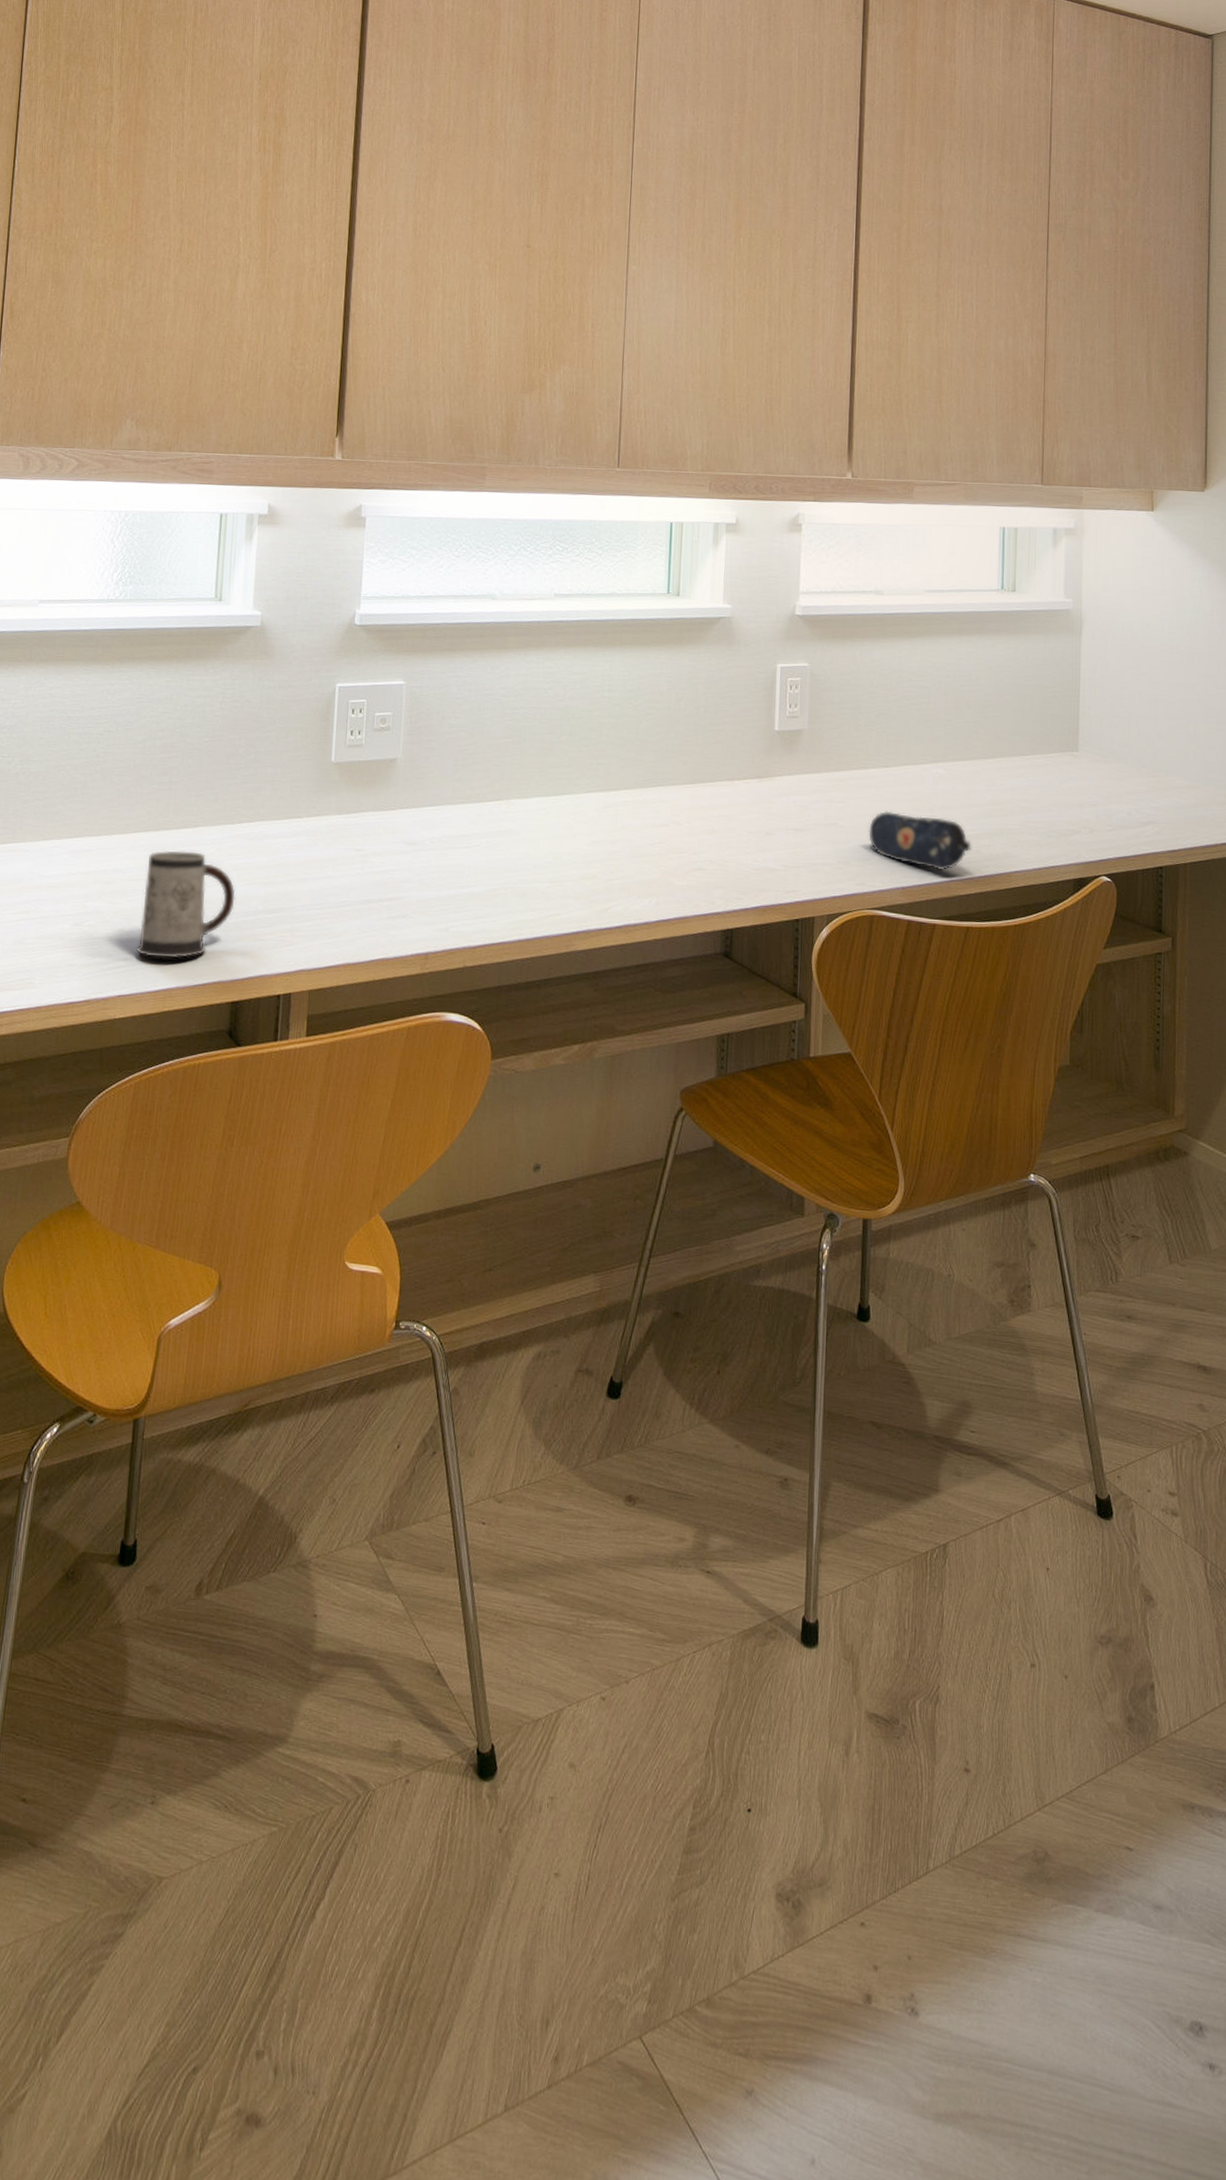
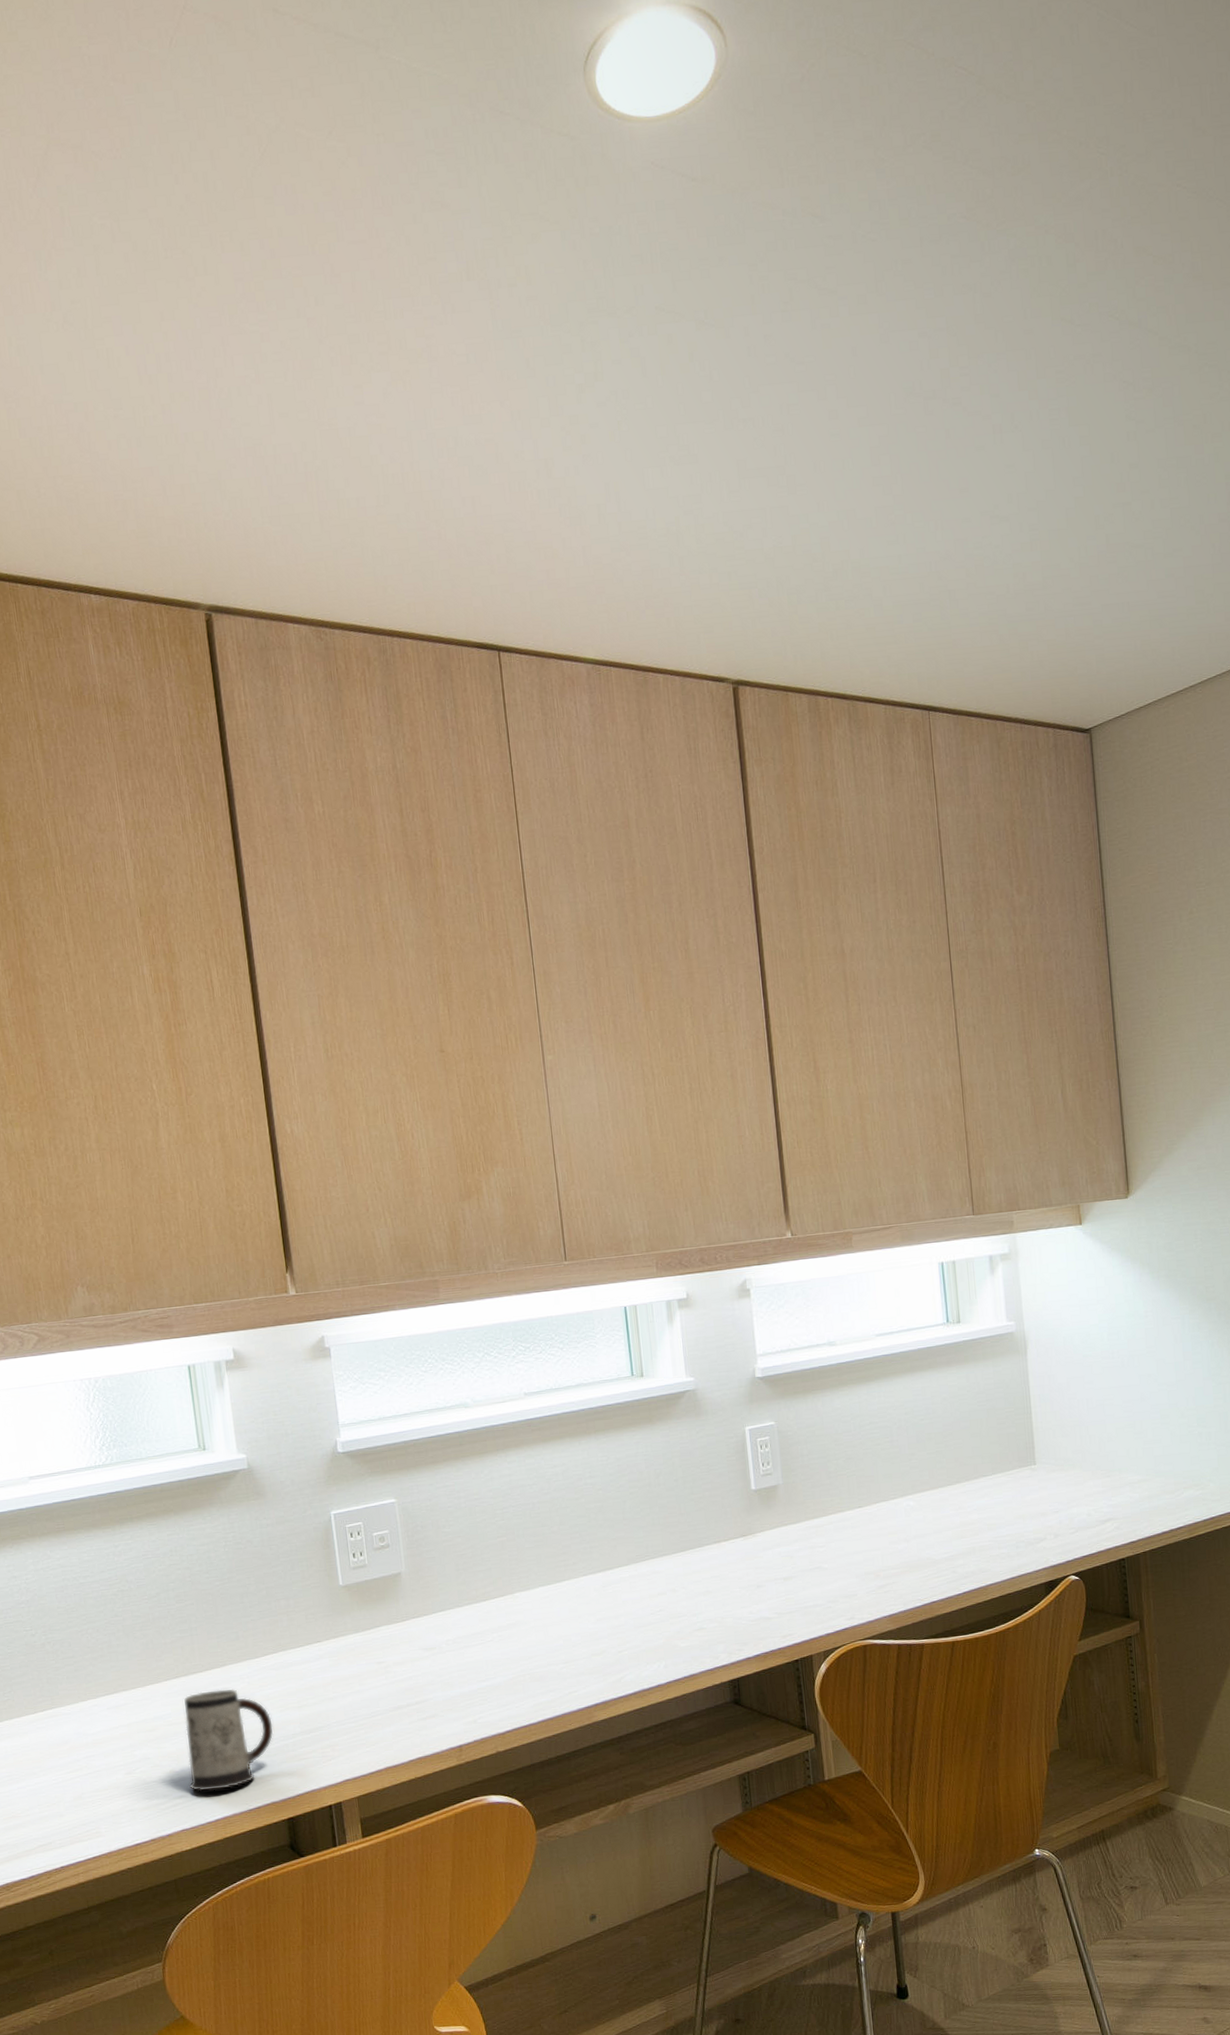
pencil case: present [868,811,971,871] -> none [851,1546,948,1595]

